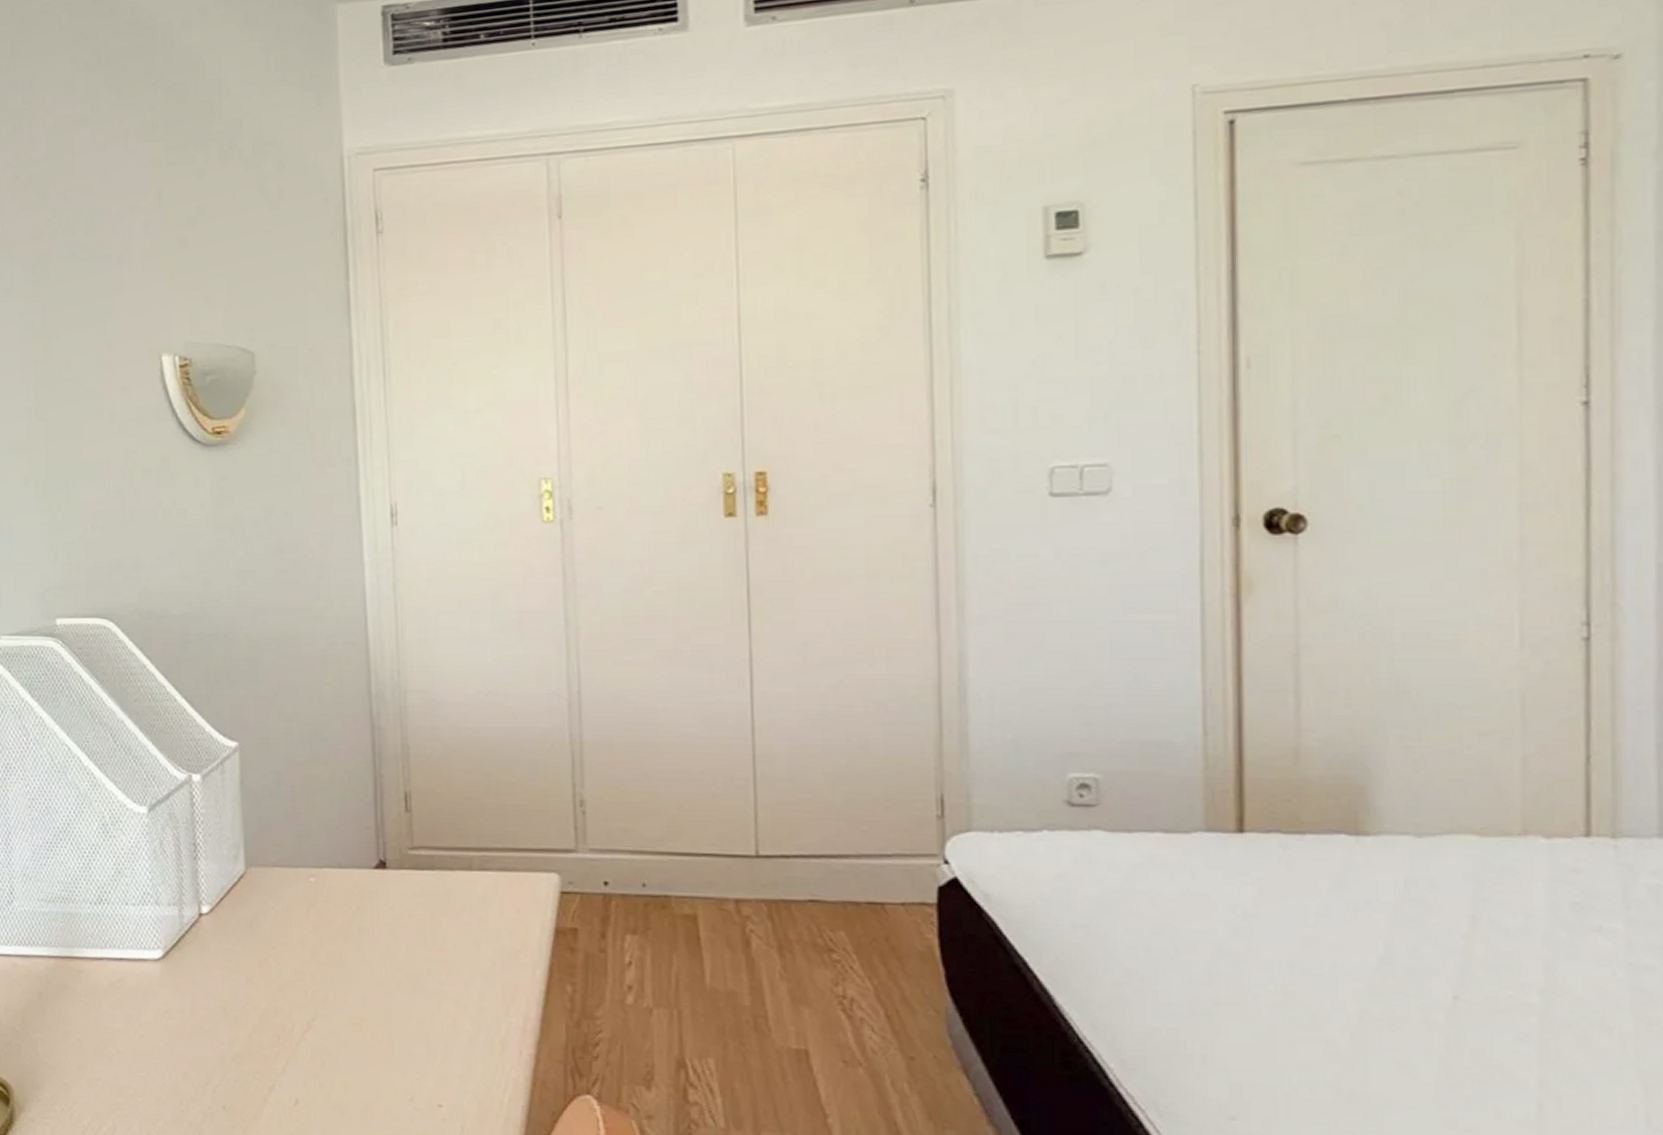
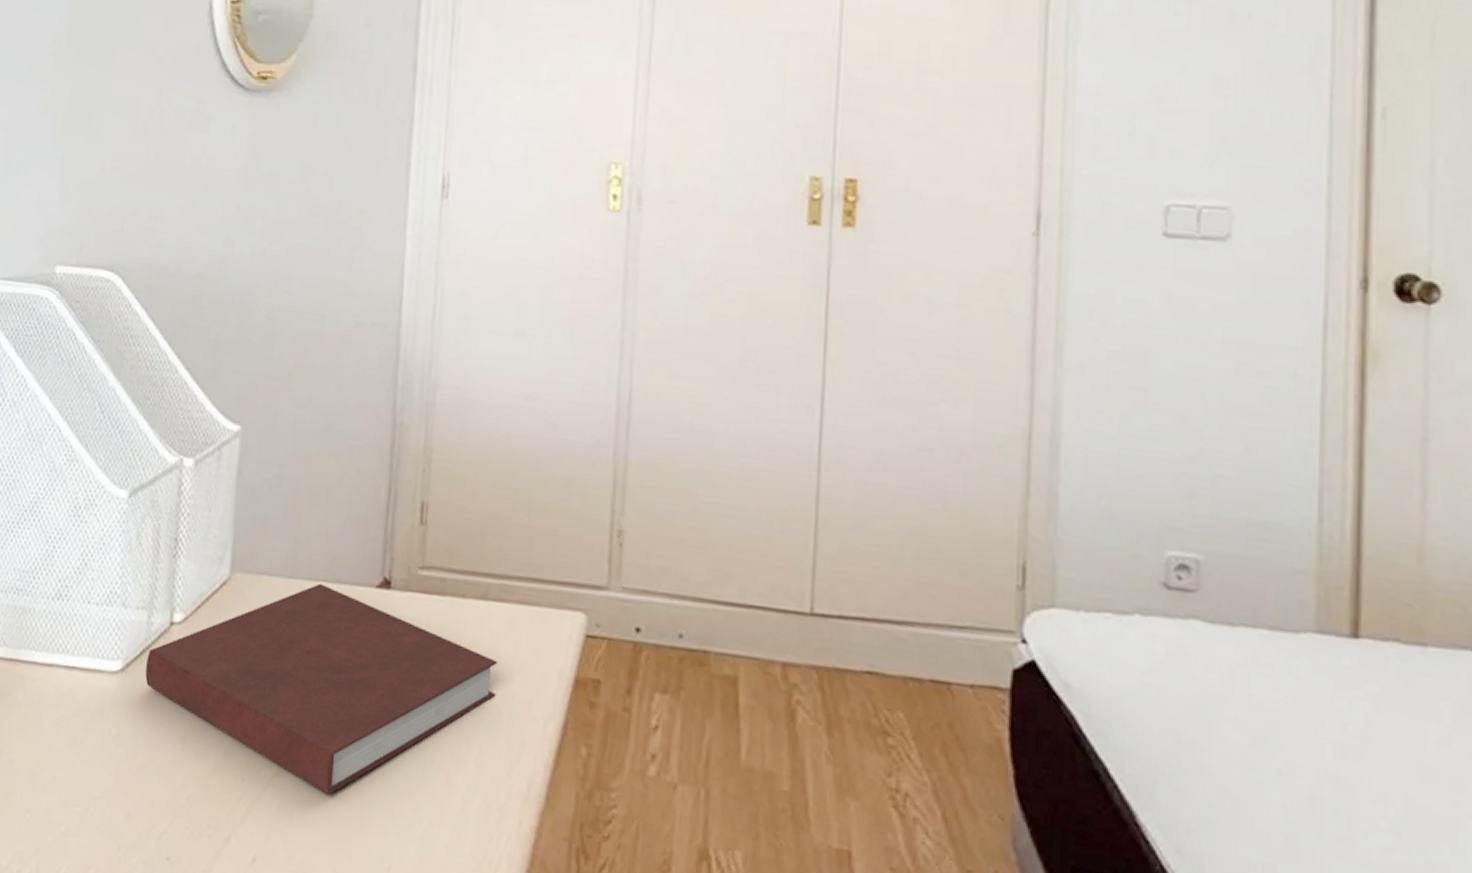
notebook: none [183,870,488,1044] -> present [145,584,498,795]

